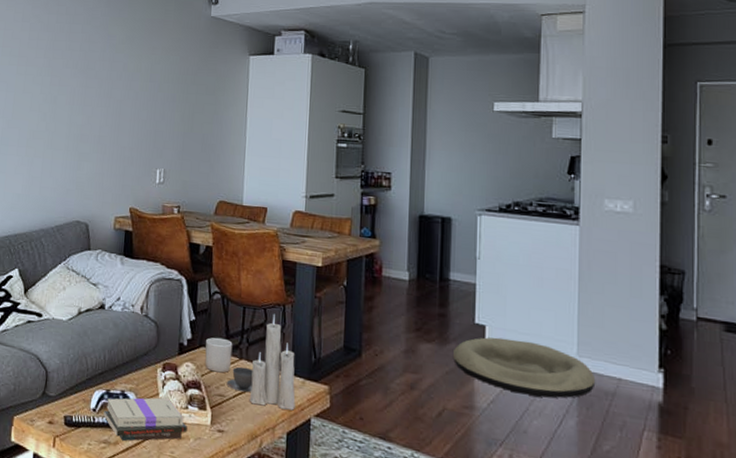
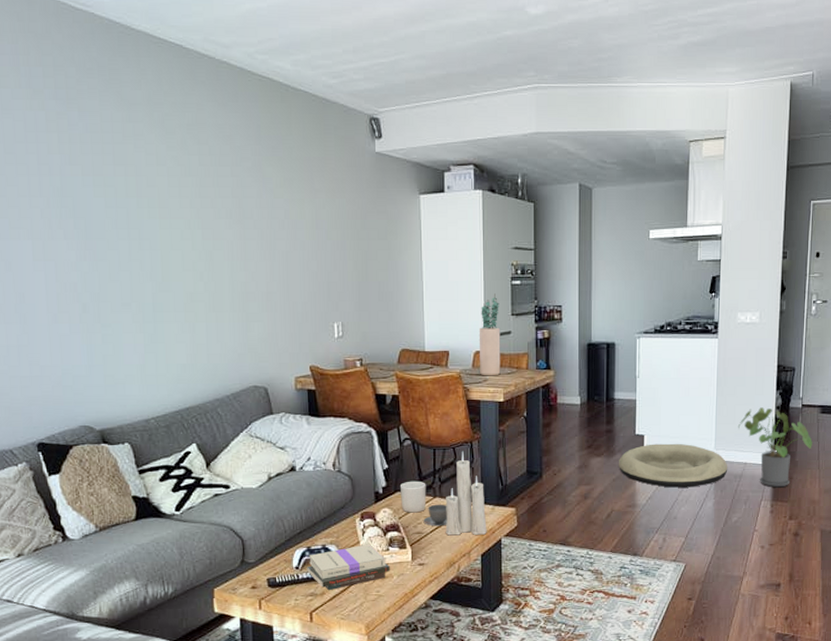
vase: none [298,154,323,239] -> present [478,293,501,376]
house plant: none [607,313,715,419] -> present [737,407,812,488]

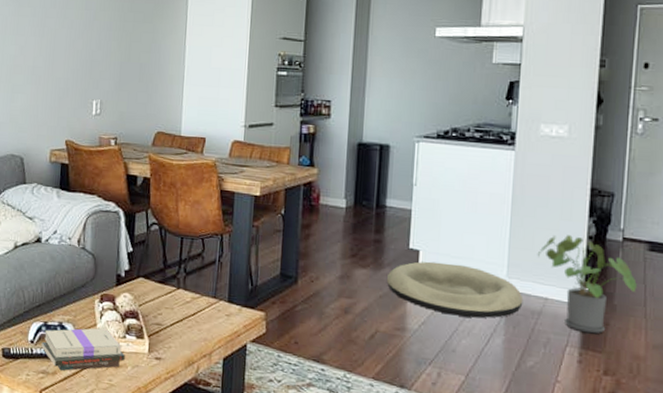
mug: present [399,481,427,513] -> none [142,268,171,303]
teacup: present [423,504,447,527] -> none [164,296,191,321]
candle: present [445,451,487,536] -> none [186,243,232,337]
vase: present [478,293,501,376] -> none [237,83,263,169]

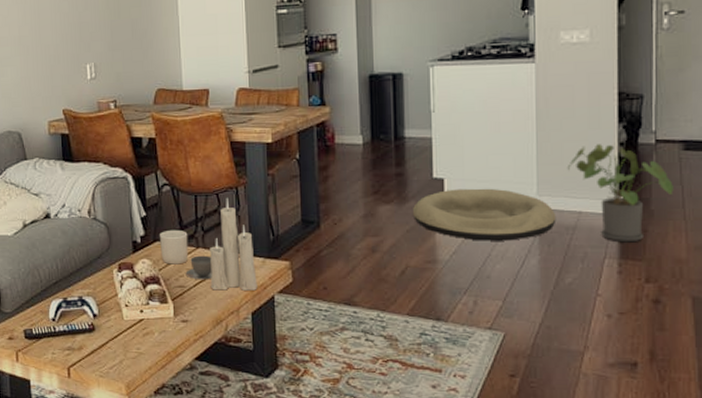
books: present [41,327,125,371] -> none [63,297,151,346]
mug: none [142,268,171,303] -> present [159,229,189,265]
teacup: none [164,296,191,321] -> present [185,255,212,280]
candle: none [186,243,232,337] -> present [210,197,258,291]

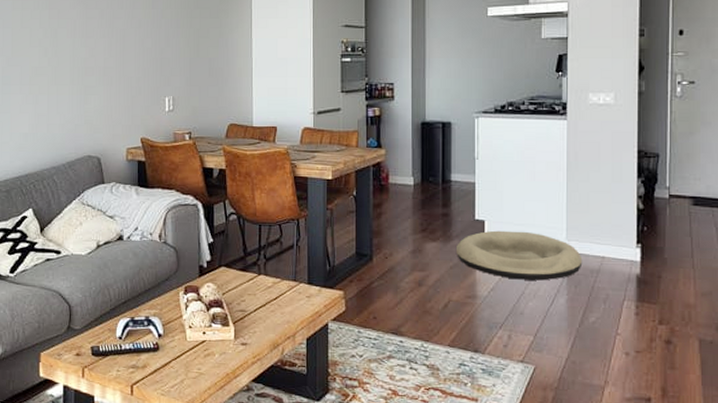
mug: present [159,229,189,265] -> none [224,256,251,290]
teacup: present [185,255,212,280] -> none [247,282,272,306]
candle: present [210,197,258,291] -> none [269,228,313,317]
house plant: present [567,144,674,243] -> none [592,196,684,287]

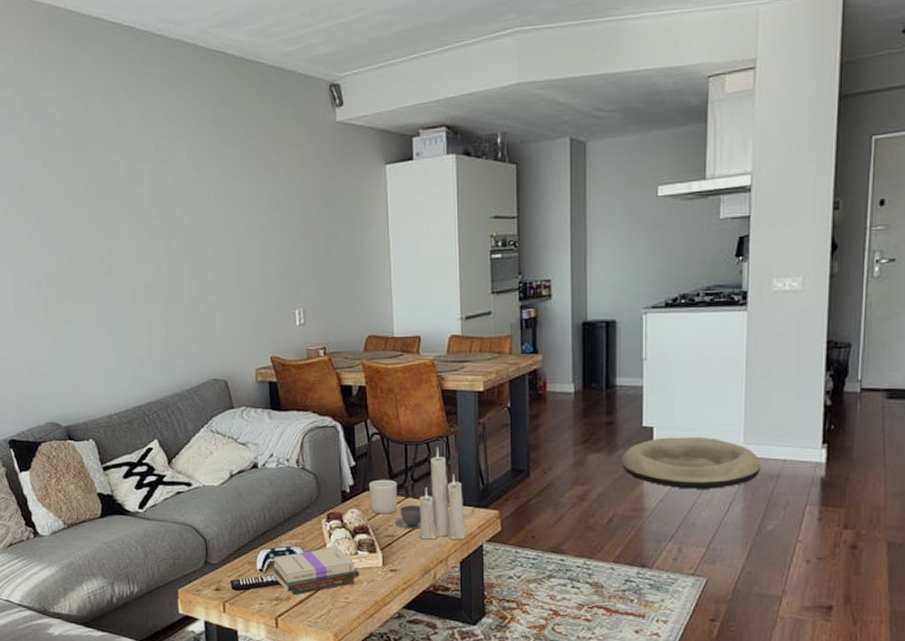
books: none [130,318,212,364] -> present [271,547,359,596]
mug: none [224,256,251,290] -> present [368,479,398,514]
teacup: none [247,282,272,306] -> present [394,505,421,529]
candle: none [269,228,313,317] -> present [419,446,466,540]

